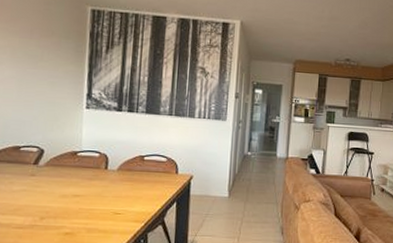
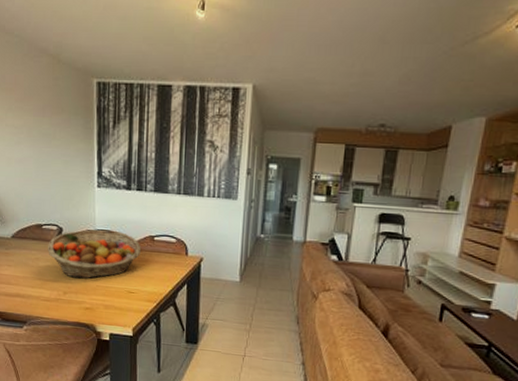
fruit basket: none [25,150,131,202] -> present [48,229,142,279]

